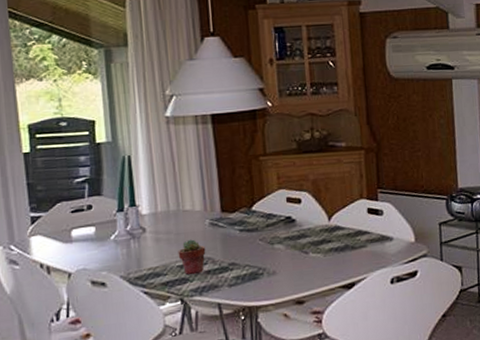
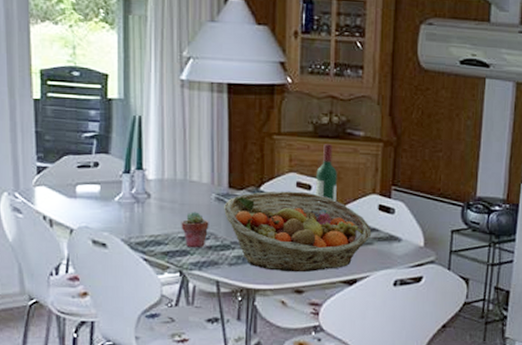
fruit basket: none [218,205,364,286] -> present [224,191,372,273]
wine bottle: none [304,158,327,214] -> present [316,144,337,202]

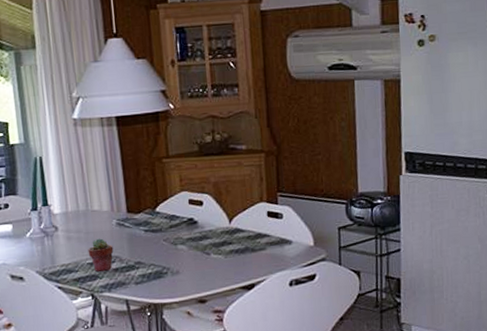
fruit basket: present [224,191,372,273] -> none [125,207,264,285]
wine bottle: present [316,144,337,202] -> none [206,160,228,216]

